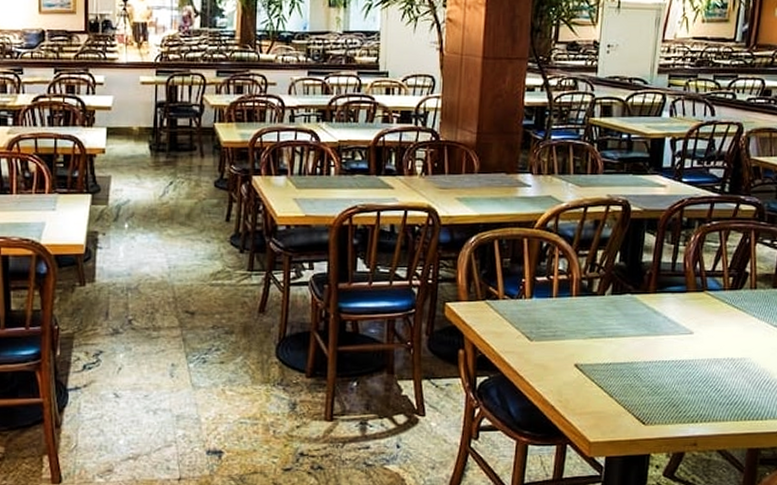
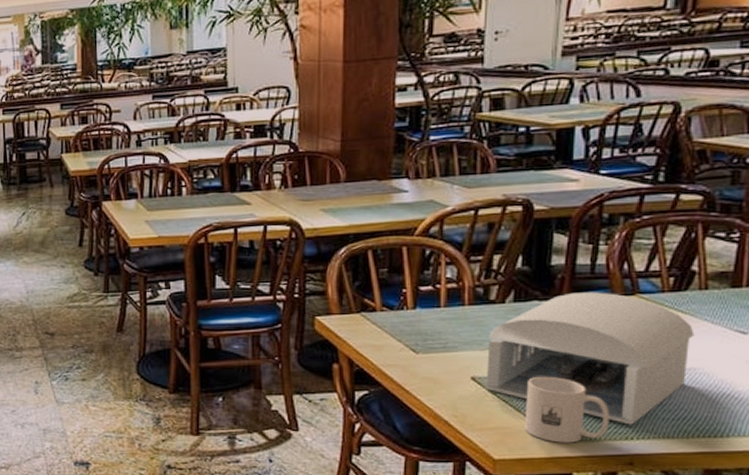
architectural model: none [586,287,746,409] -> present [486,292,695,425]
mug: none [615,364,681,426] -> present [524,376,609,443]

